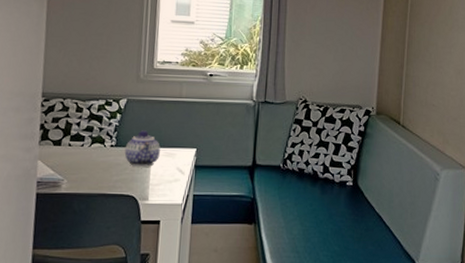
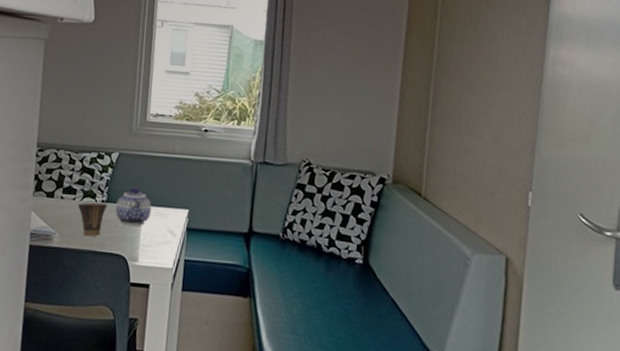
cup: none [86,148,117,181] -> present [77,202,108,237]

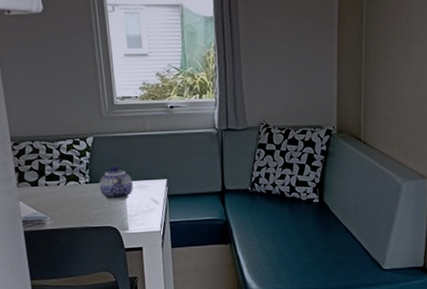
cup: present [77,202,108,237] -> none [62,184,92,216]

